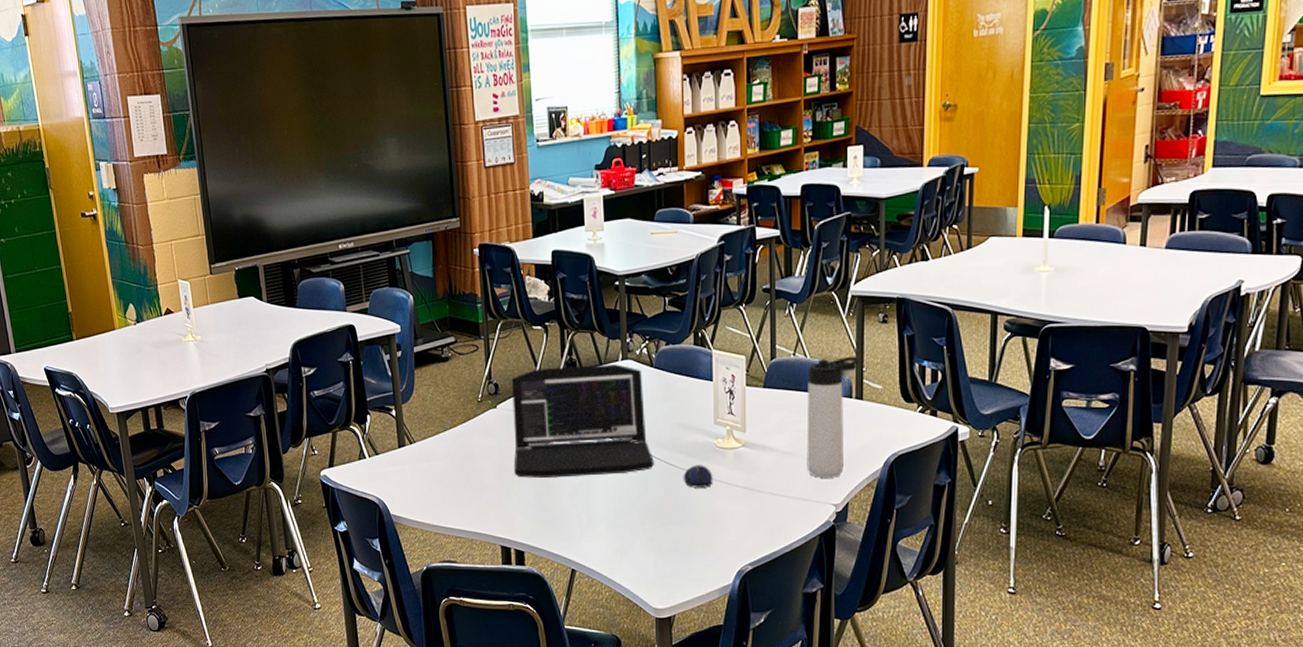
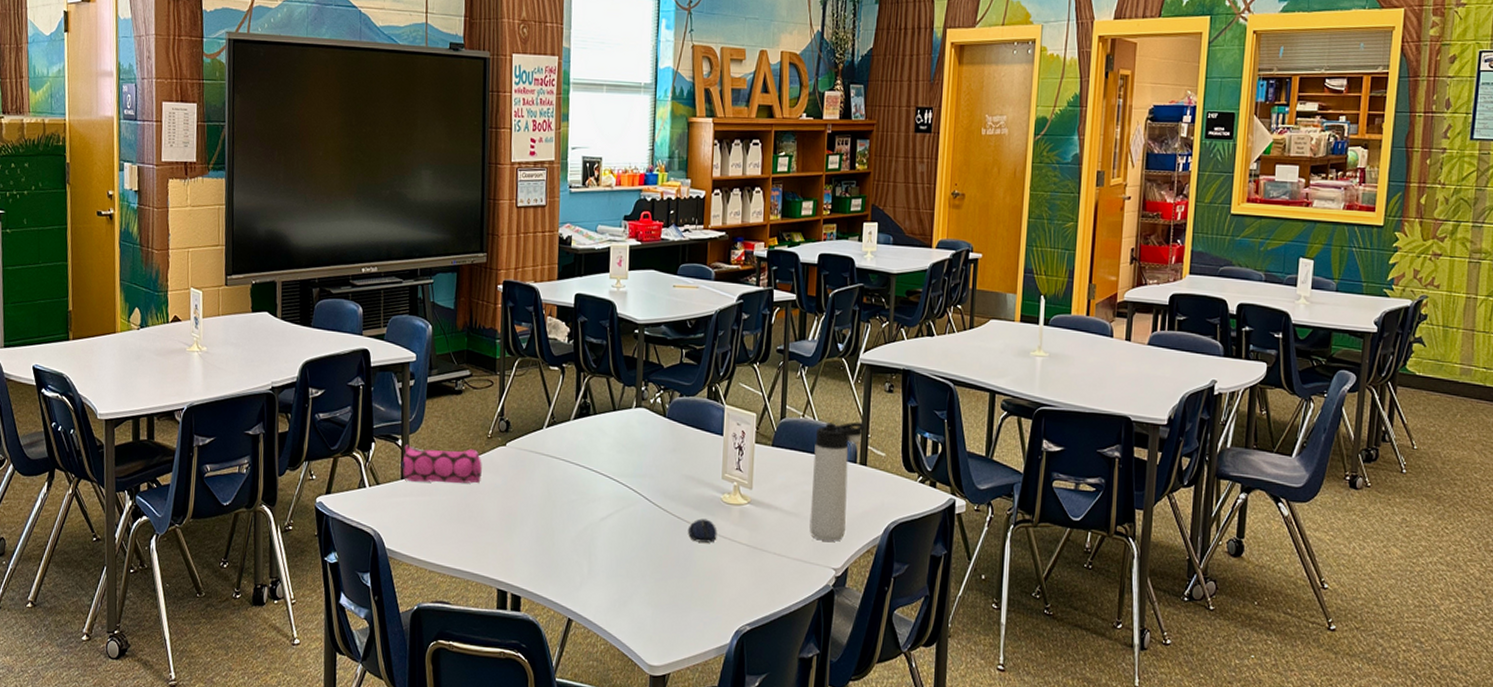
pencil case: none [397,413,476,450] -> present [401,445,482,484]
laptop: present [511,364,654,478] -> none [518,409,660,523]

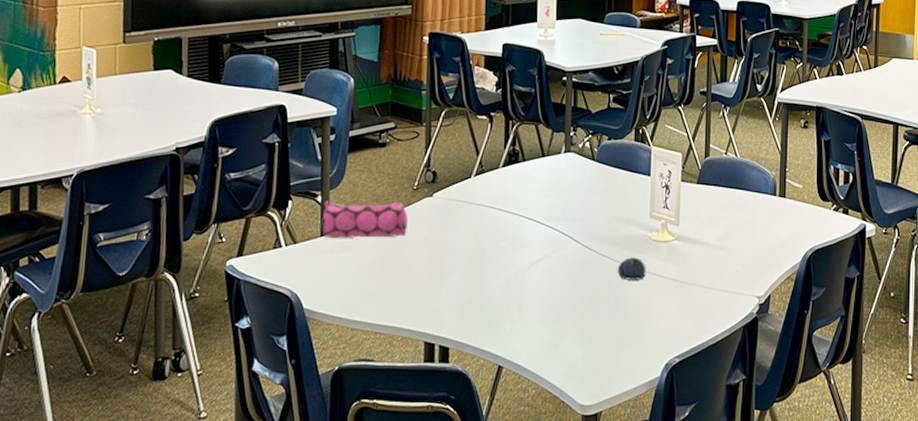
thermos bottle: present [809,421,866,542] -> none [734,157,784,271]

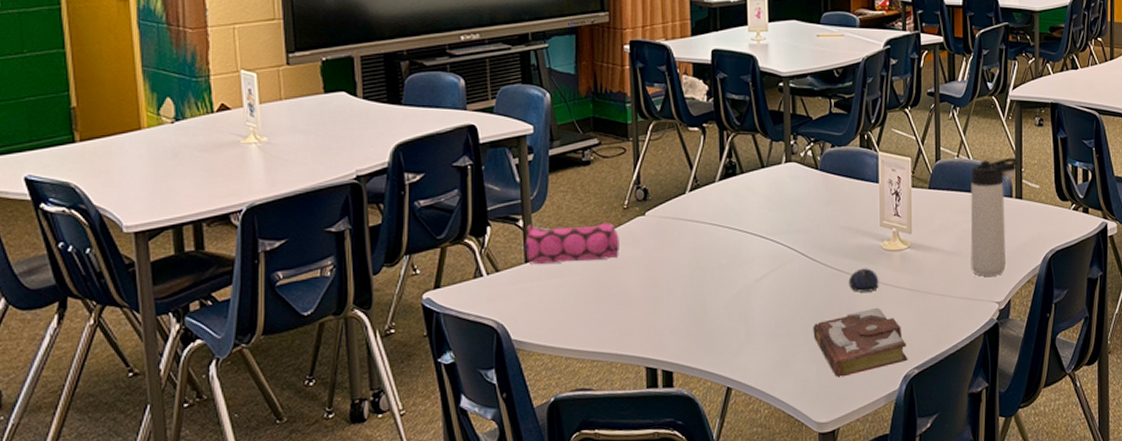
book: none [582,295,670,362] -> present [813,307,908,377]
thermos bottle: none [734,157,784,271] -> present [970,157,1019,277]

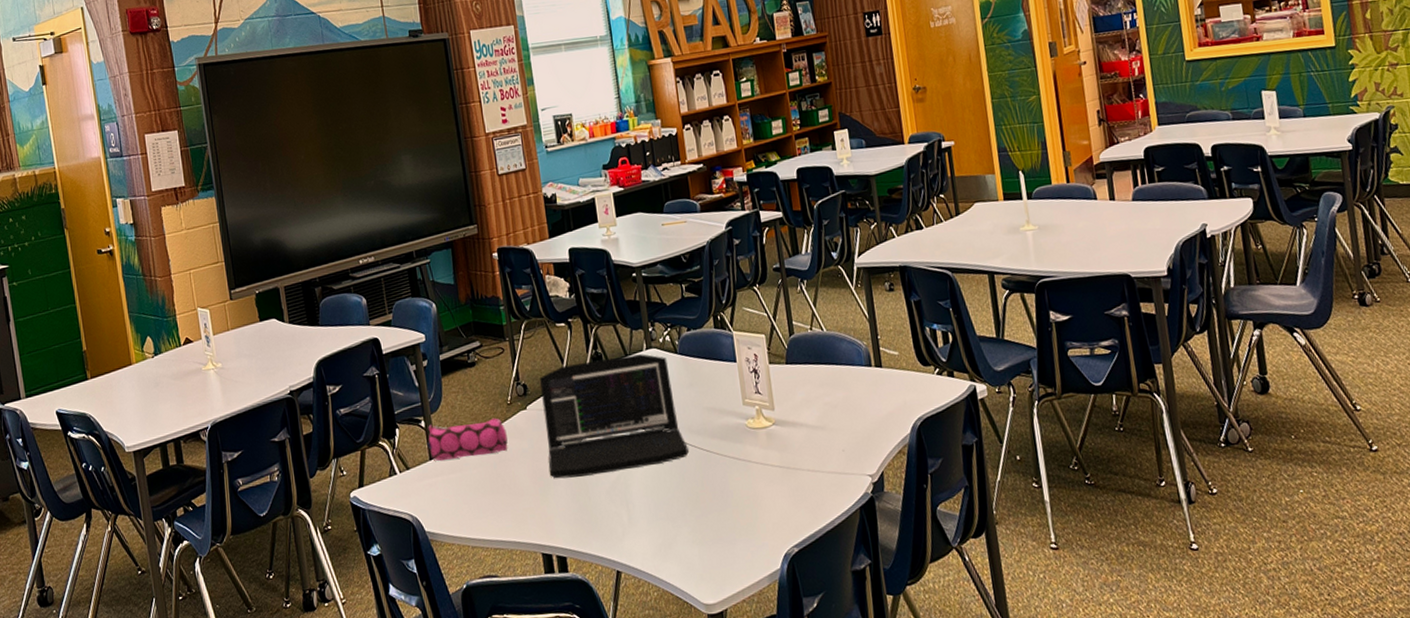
laptop: none [663,167,818,290] -> present [539,354,689,479]
book: present [813,307,908,377] -> none [690,486,786,558]
computer mouse: present [848,268,879,292] -> none [718,447,749,472]
thermos bottle: present [970,157,1019,277] -> none [826,325,874,450]

